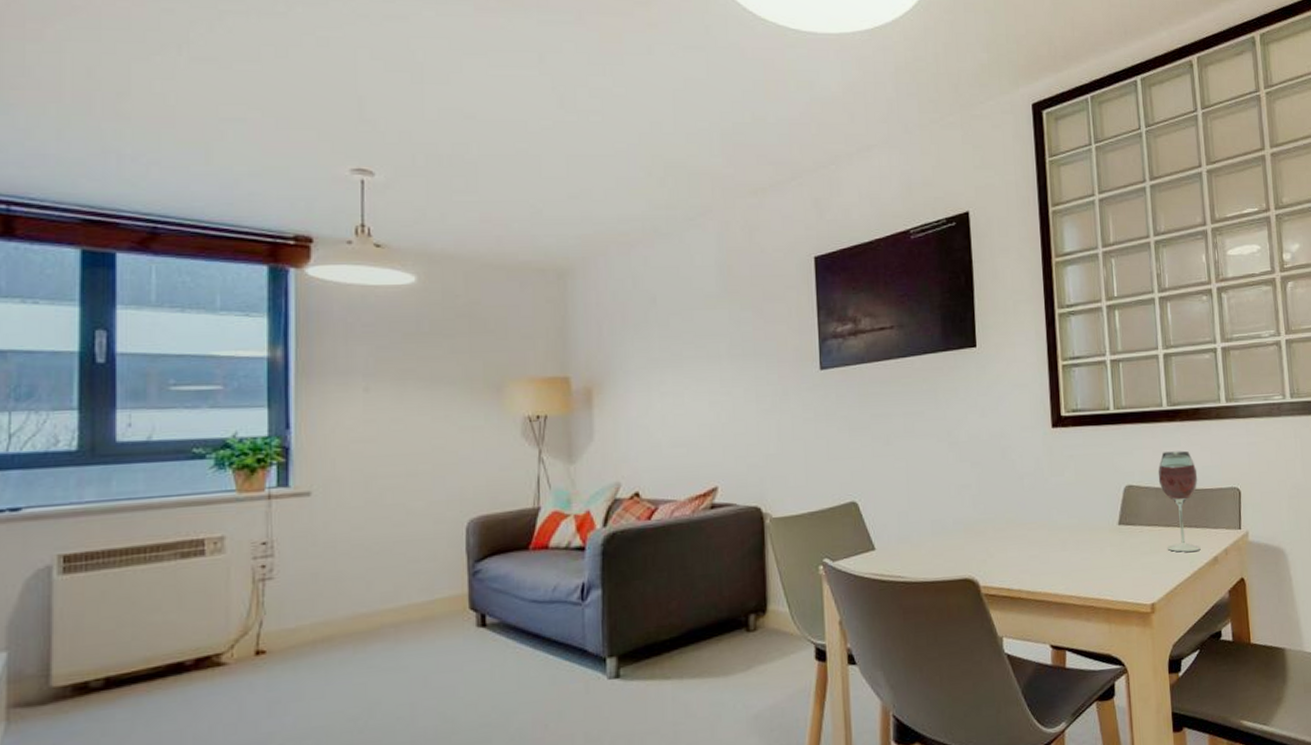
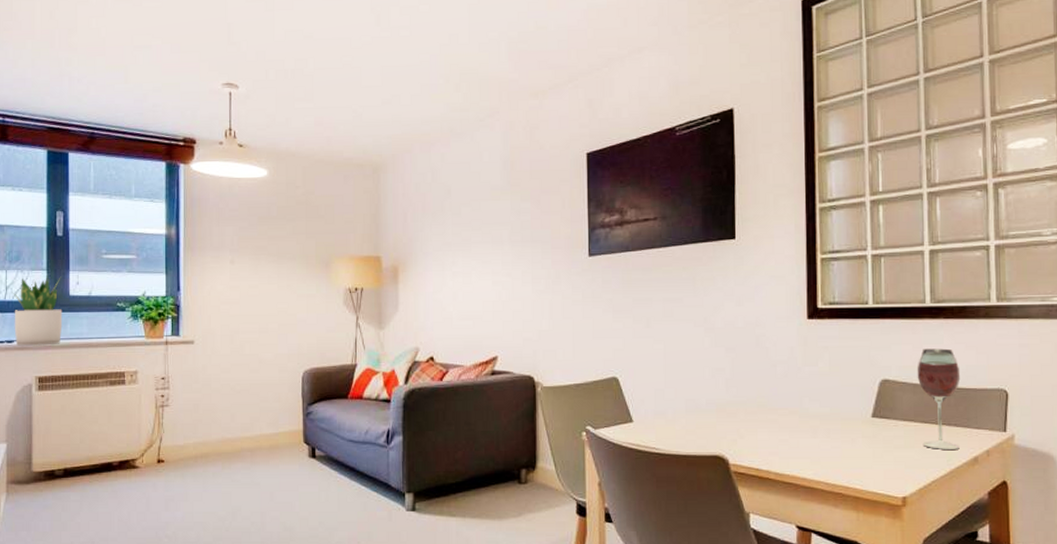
planter: none [19,415,104,515] -> present [12,274,63,346]

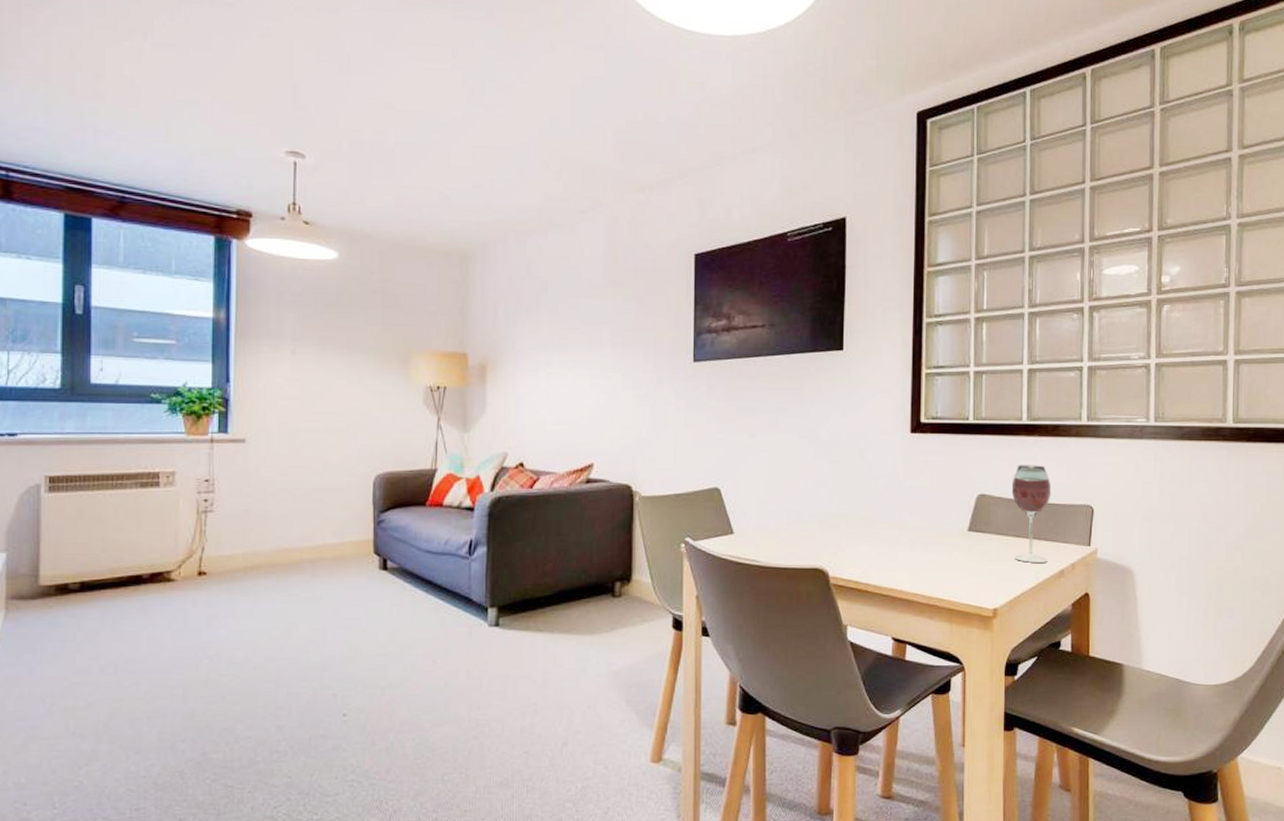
planter: present [12,274,63,346] -> none [15,358,81,440]

